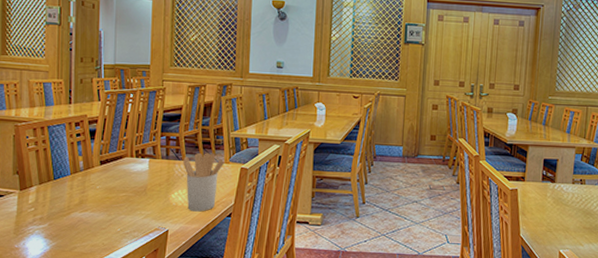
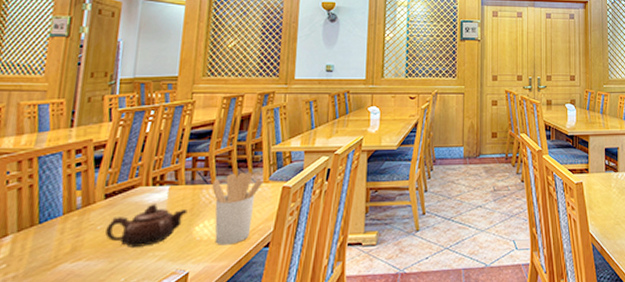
teapot: none [103,172,165,206] -> present [105,204,188,247]

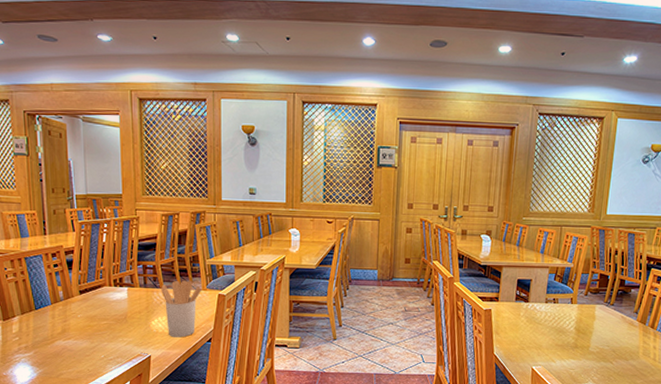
teapot: present [105,204,188,247] -> none [85,301,144,333]

